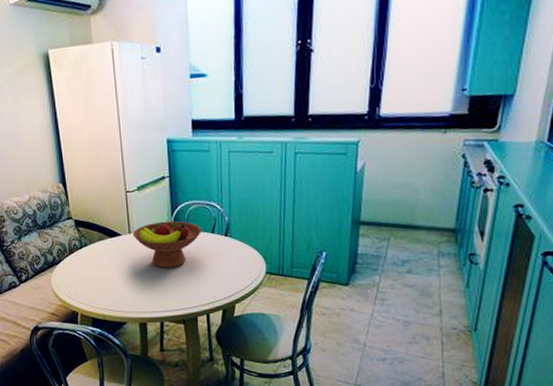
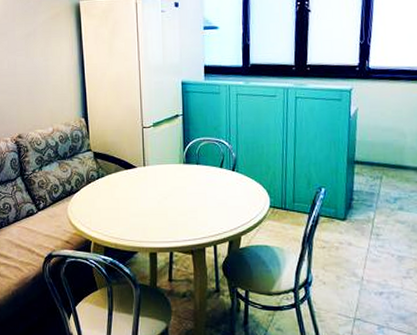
fruit bowl: present [132,220,201,268] -> none [147,155,211,199]

